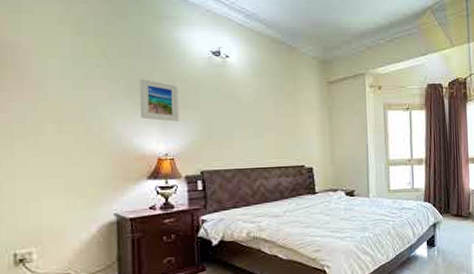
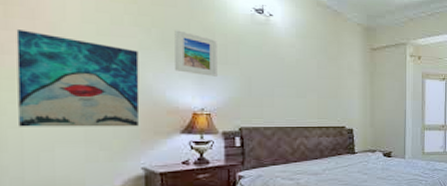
wall art: none [9,90,111,179] -> present [16,30,140,127]

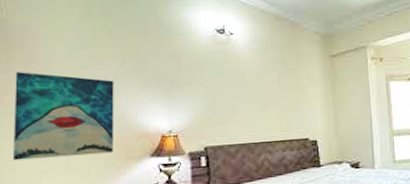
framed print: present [174,30,218,77] -> none [145,57,184,99]

